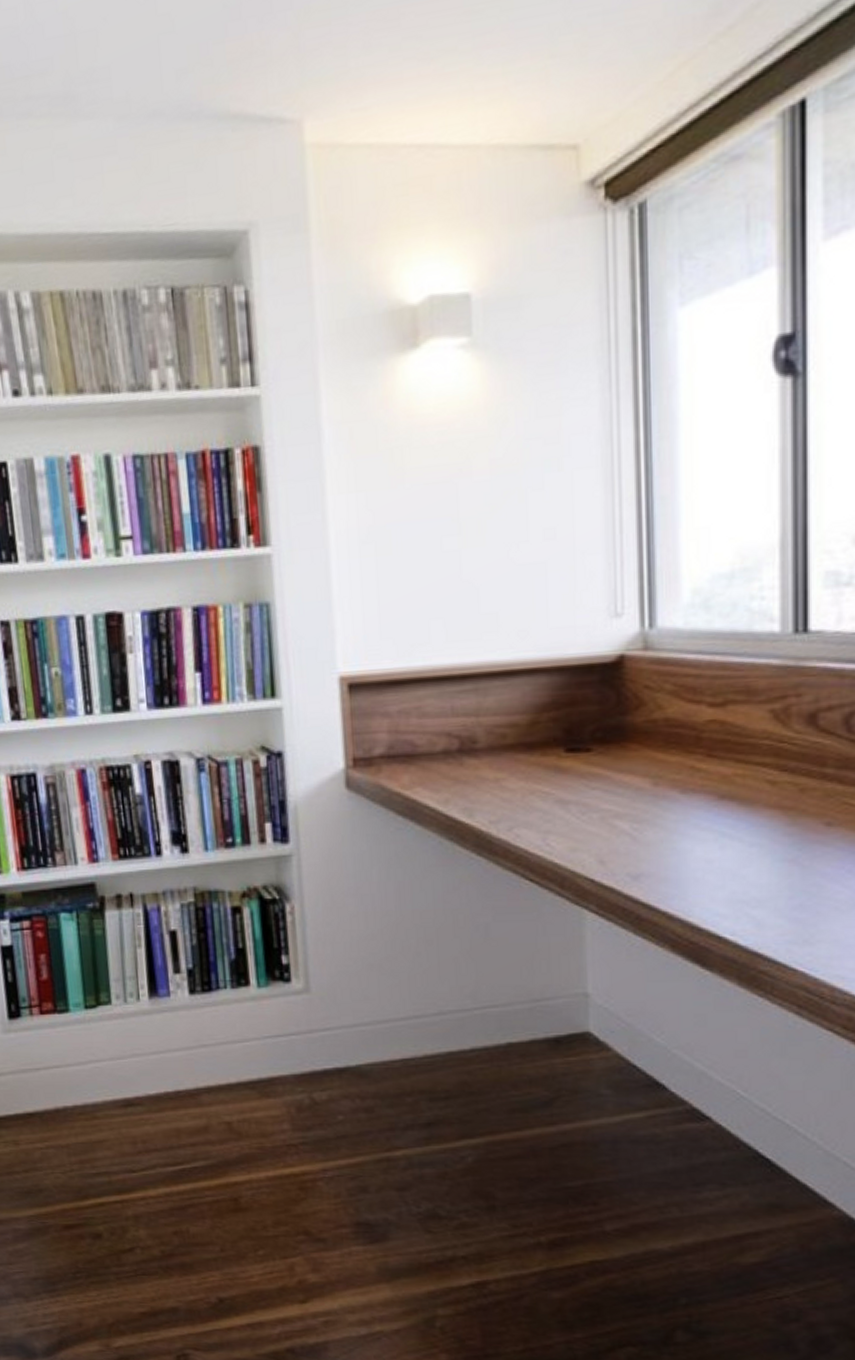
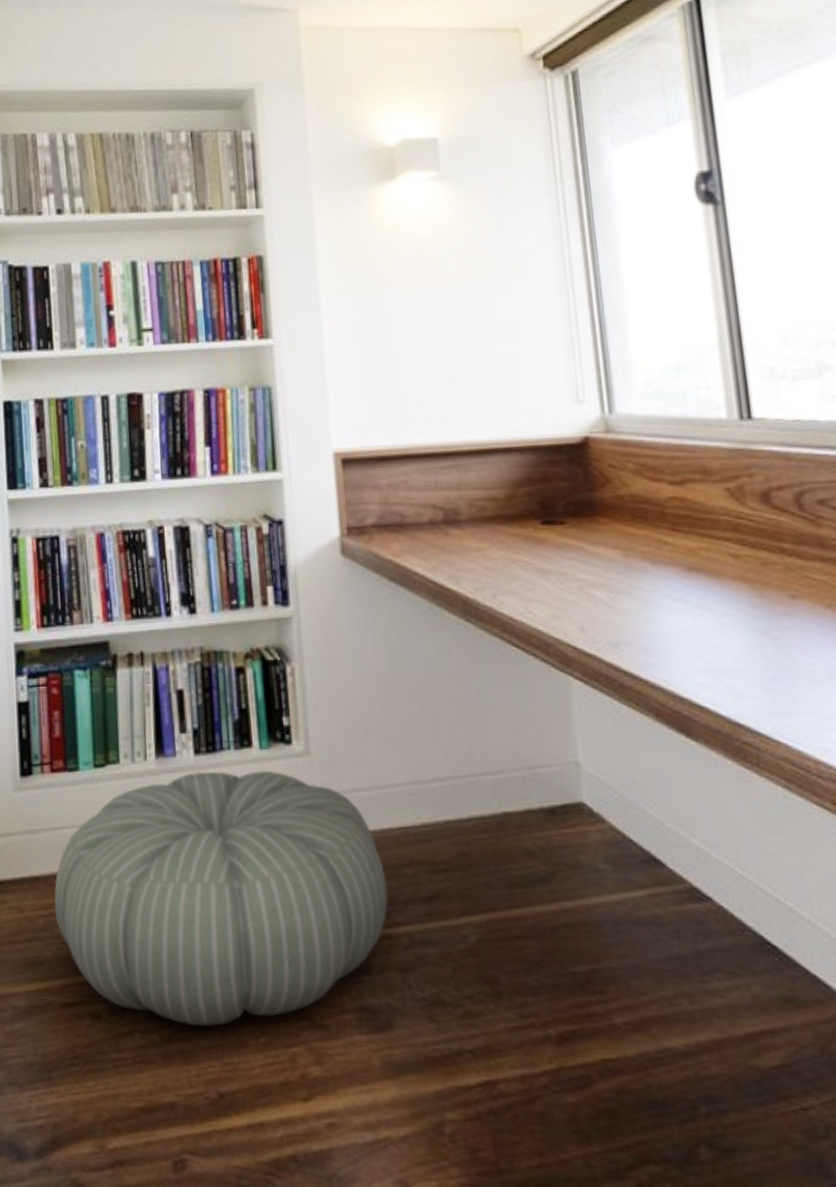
pouf: none [49,1007,387,1242] -> present [53,770,388,1026]

